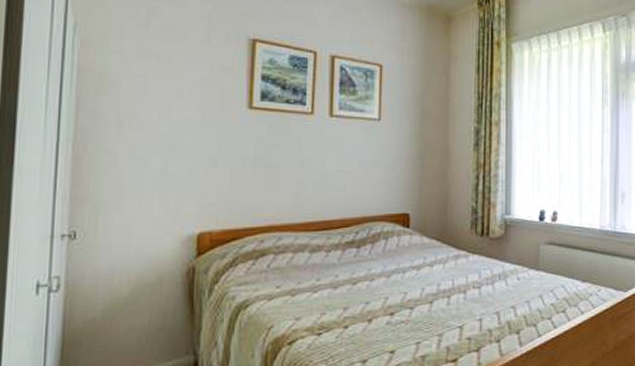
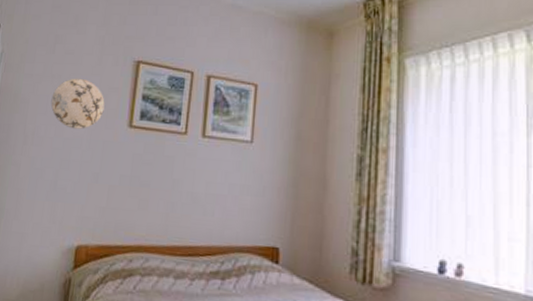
decorative plate: none [149,56,218,112] -> present [50,78,105,129]

